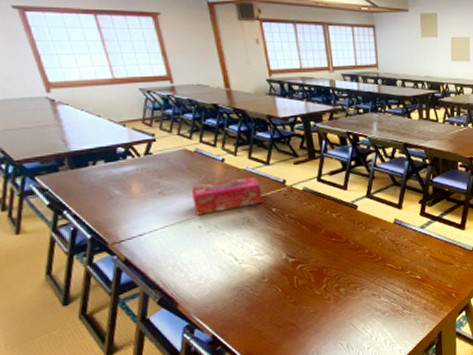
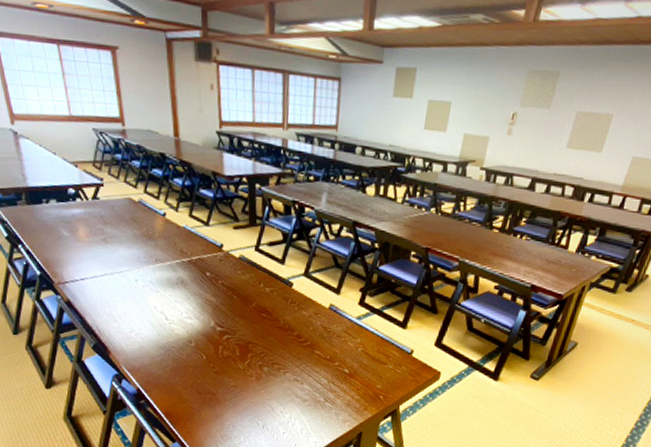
tissue box: present [191,176,263,215] -> none [131,235,199,269]

